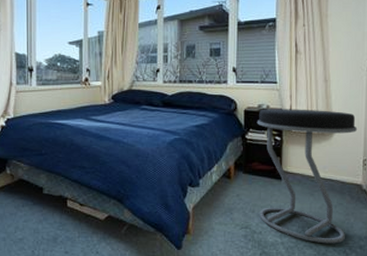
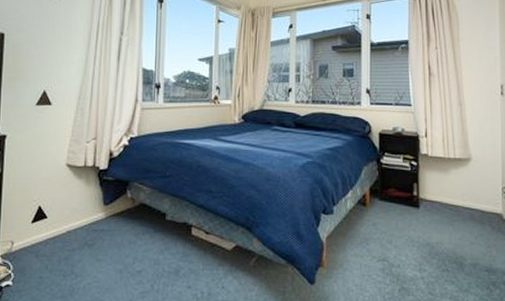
stool: present [256,109,358,244] -> none [392,132,495,279]

